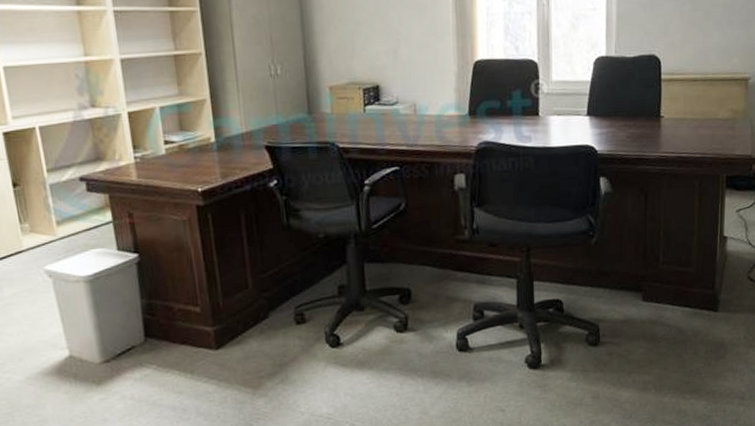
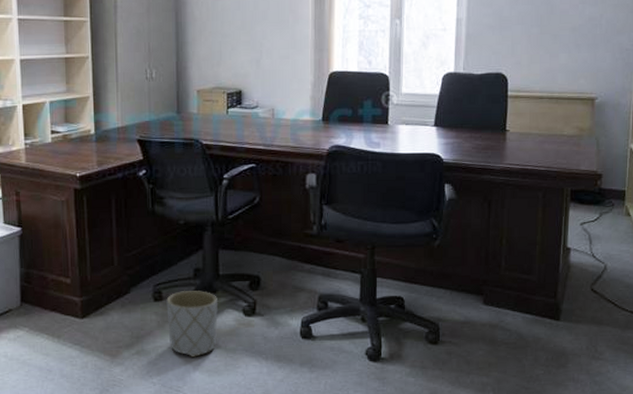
planter: none [310,309,367,382] -> present [166,290,219,357]

